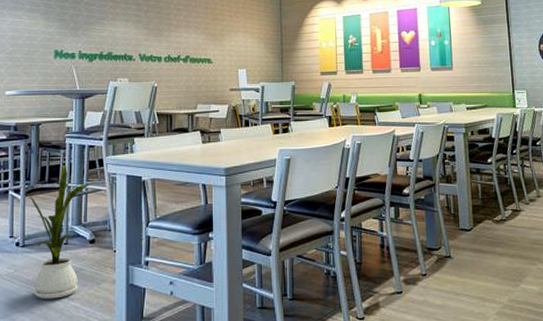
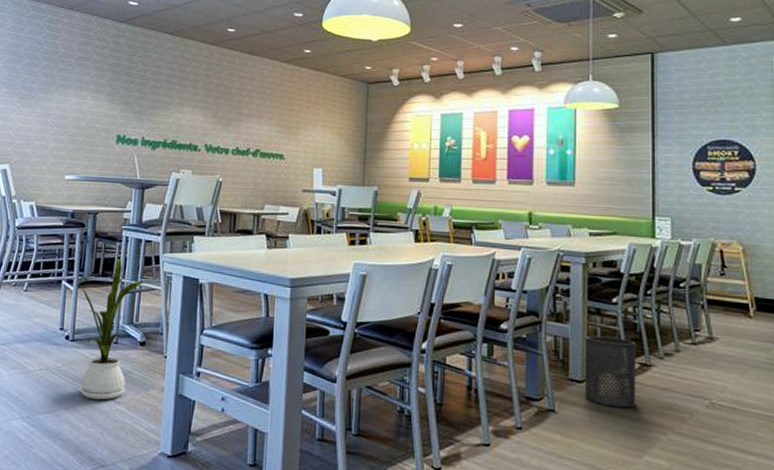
trash can: none [469,190,512,248] -> present [584,335,637,408]

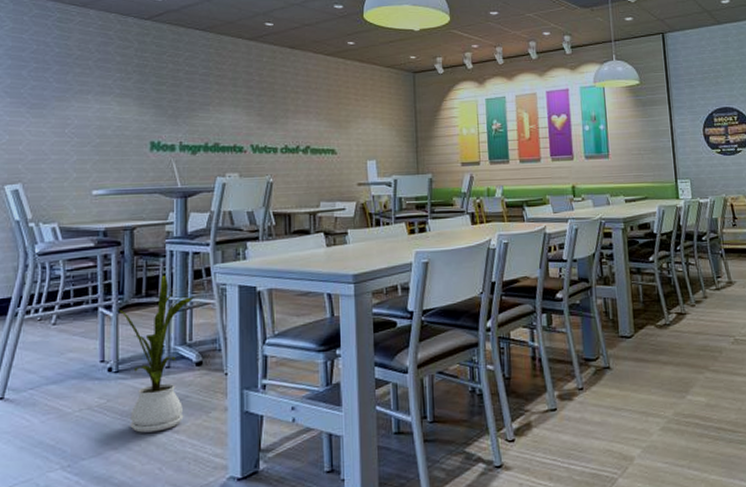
trash can: present [584,335,637,408] -> none [629,292,677,356]

